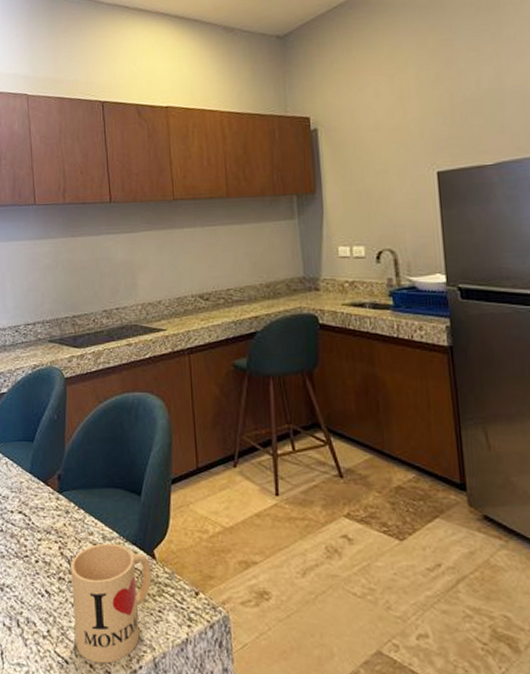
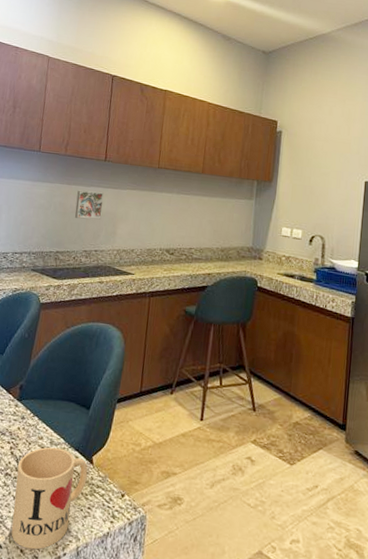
decorative tile: none [85,240,117,274] -> present [75,190,104,220]

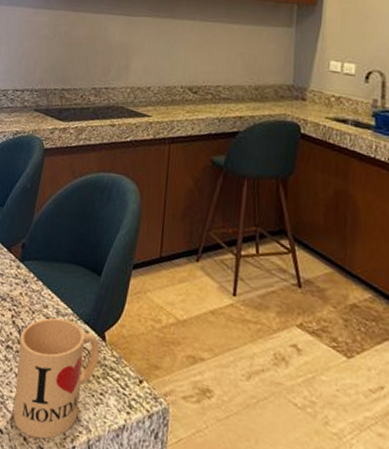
decorative tile: present [75,190,104,220] -> none [82,17,115,52]

